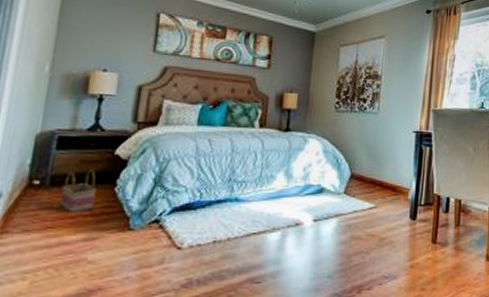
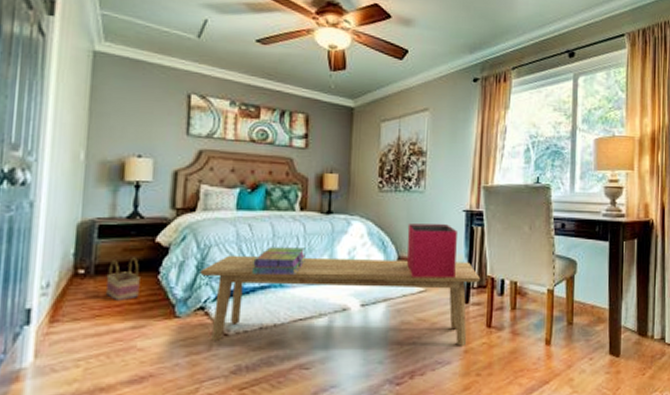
bench: none [157,170,428,261] -> present [200,256,481,346]
stack of books: none [208,162,263,189] -> present [251,247,306,274]
storage bin: none [359,142,409,196] -> present [407,224,459,278]

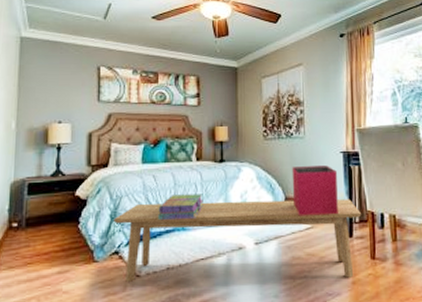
basket: present [105,257,140,302] -> none [34,209,63,250]

